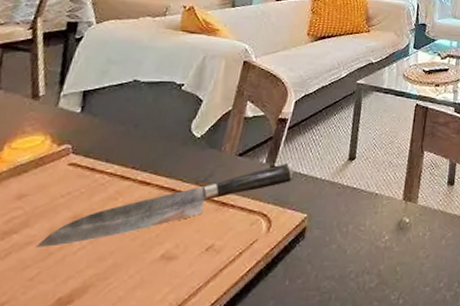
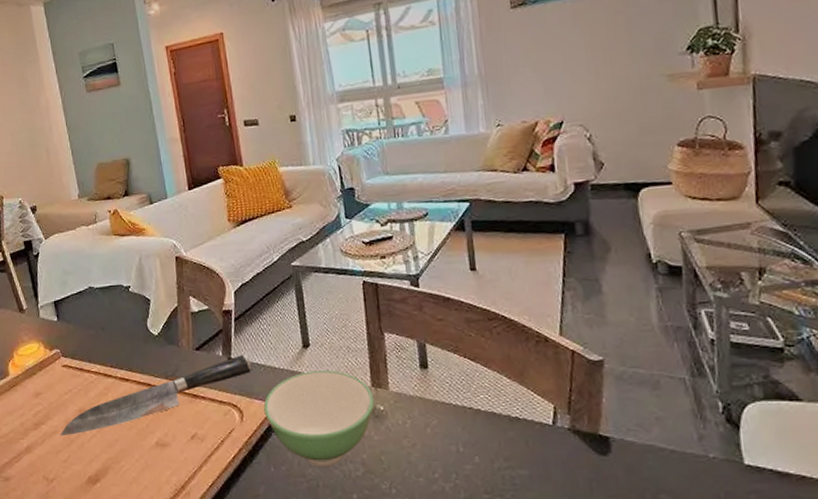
bowl: none [294,182,403,280] -> present [263,370,375,468]

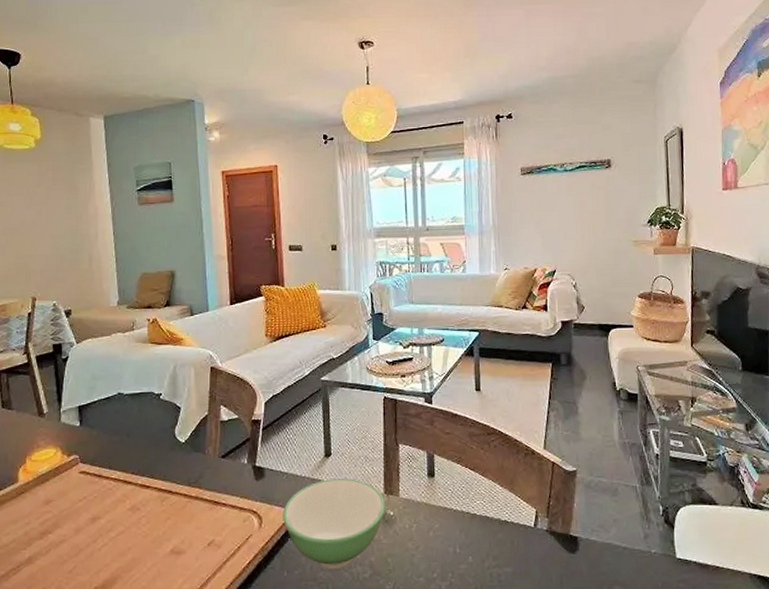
kitchen knife: present [60,354,253,435] -> none [68,462,276,545]

